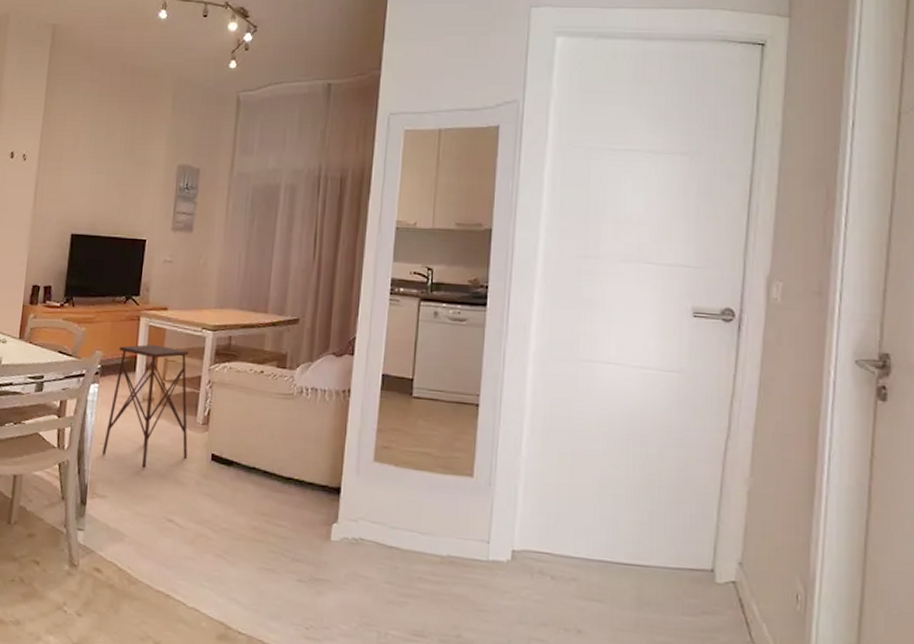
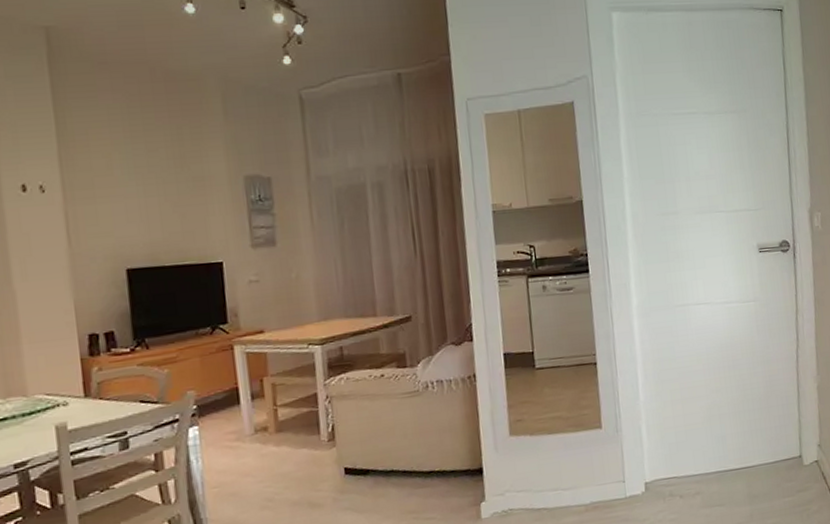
side table: present [101,344,189,469] -> none [214,370,319,501]

